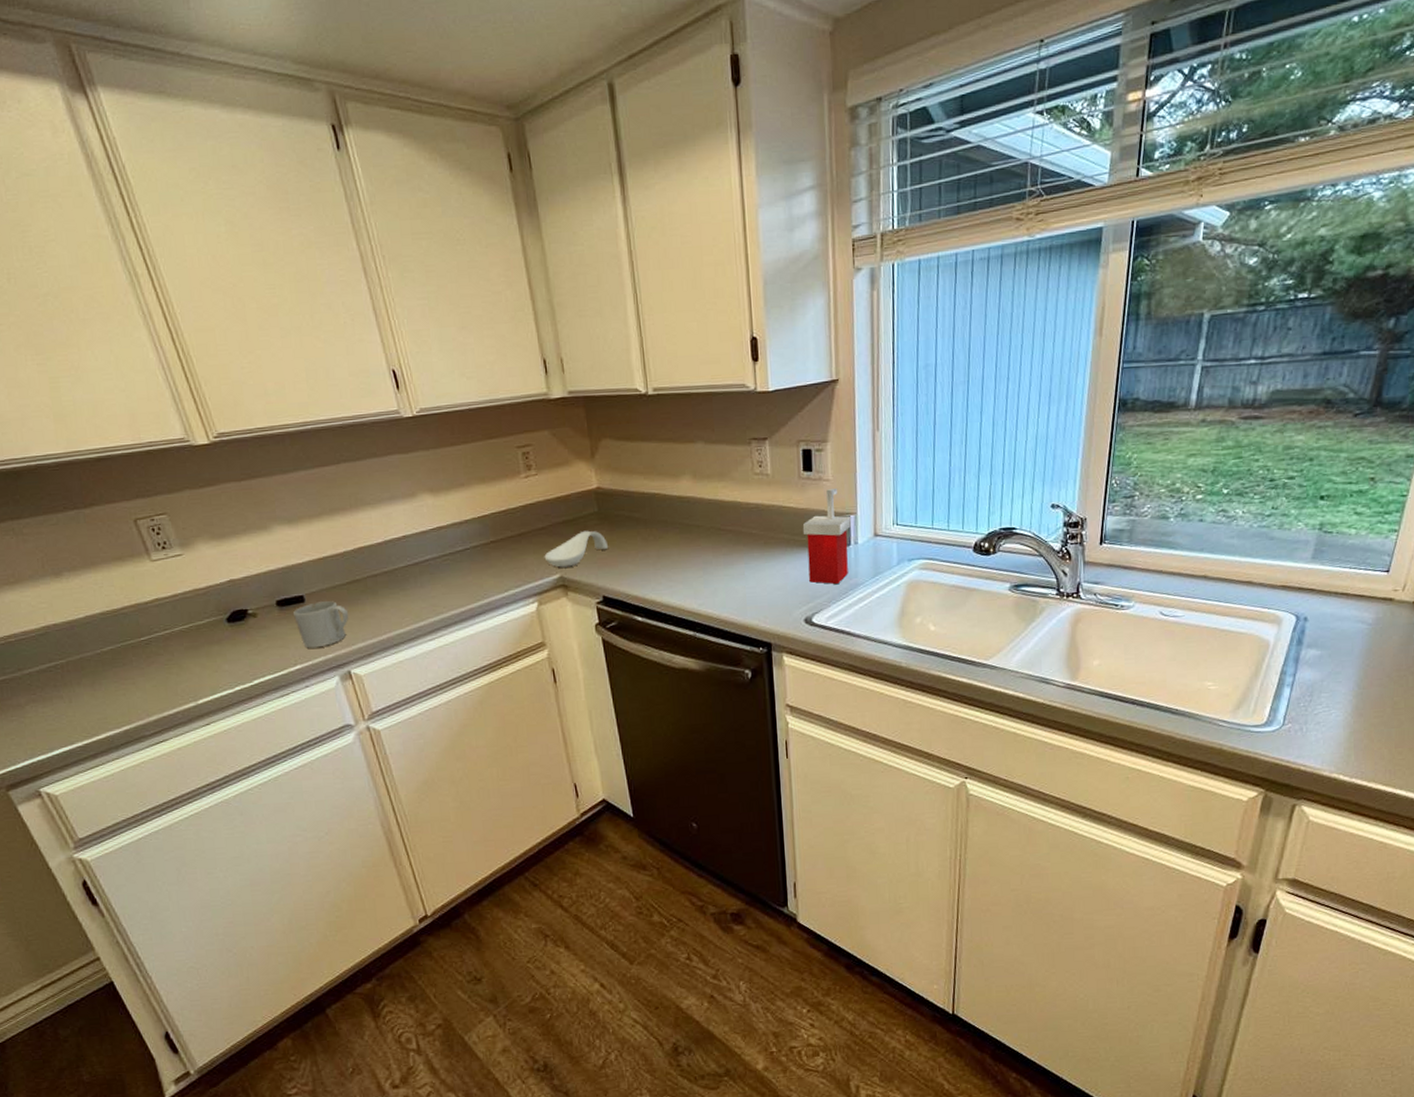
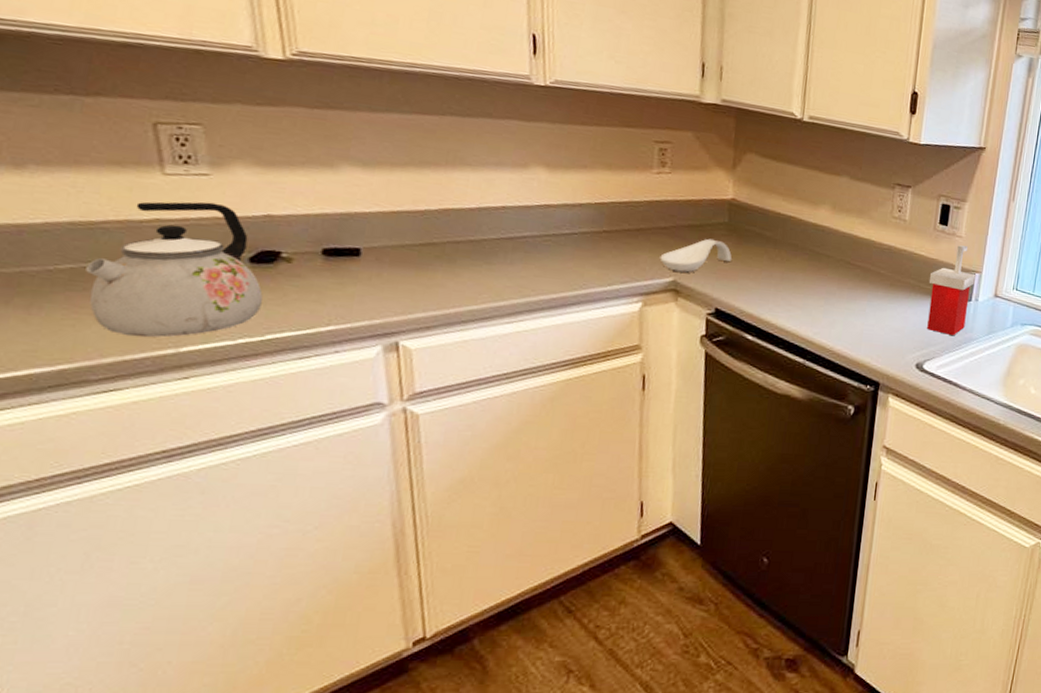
kettle: none [121,577,244,697] -> present [86,201,263,338]
mug: present [292,601,349,648] -> none [340,258,414,310]

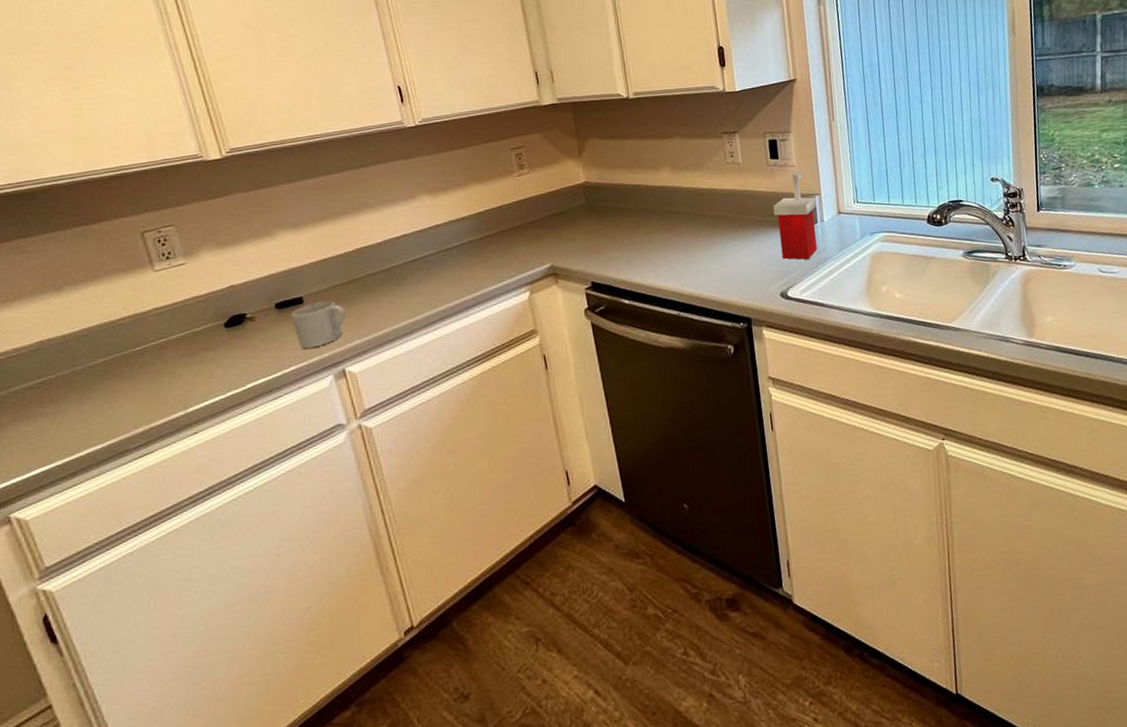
kettle: present [86,201,263,338] -> none [114,285,239,408]
mug: none [340,258,414,310] -> present [290,300,346,349]
spoon rest: present [659,238,732,273] -> none [536,221,595,257]

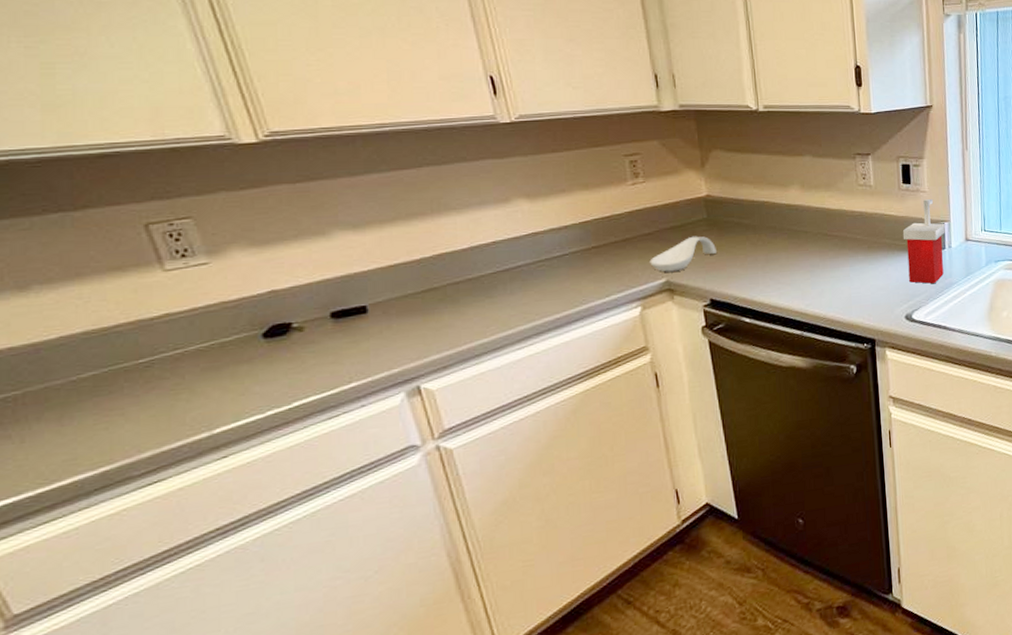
mug: present [290,300,346,349] -> none [351,311,422,363]
spoon rest: none [536,221,595,257] -> present [650,236,716,272]

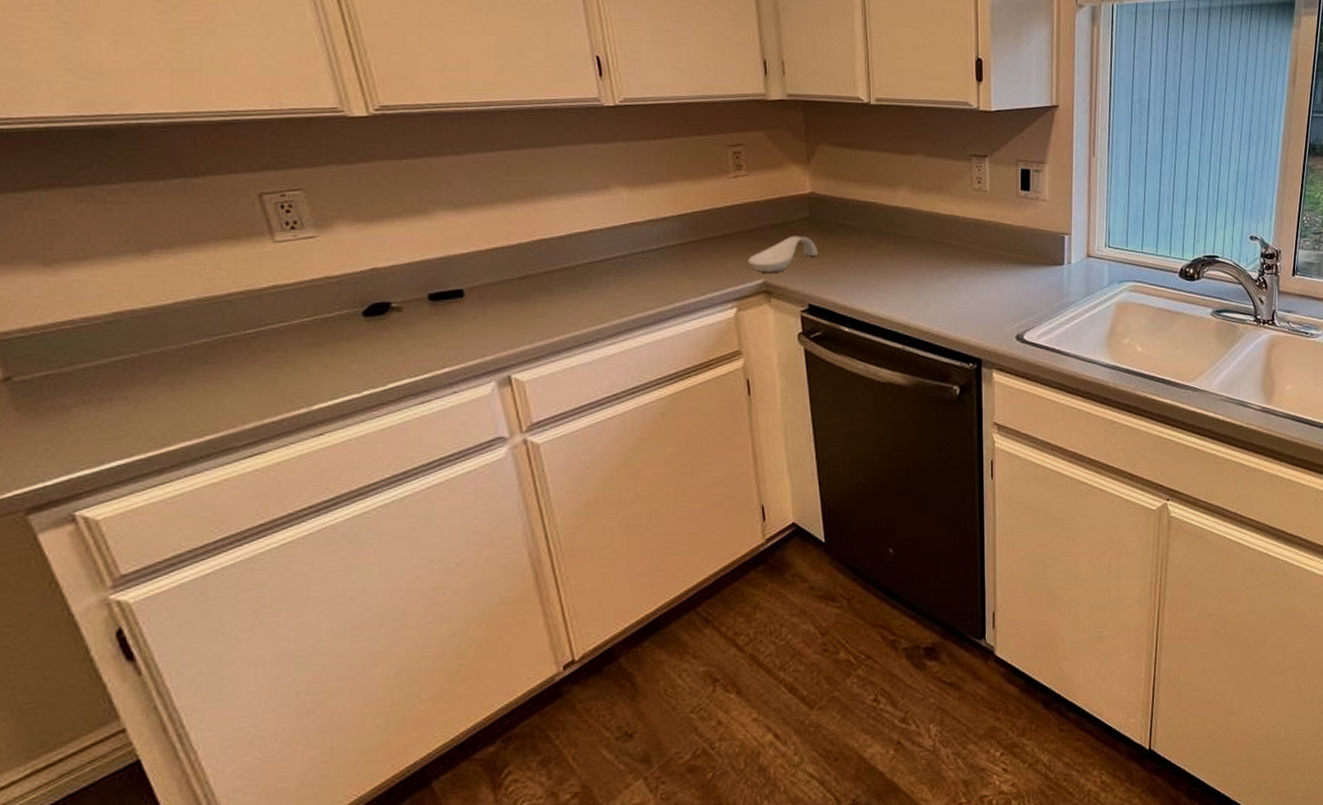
soap dispenser: present [902,199,946,284] -> none [1018,209,1066,302]

